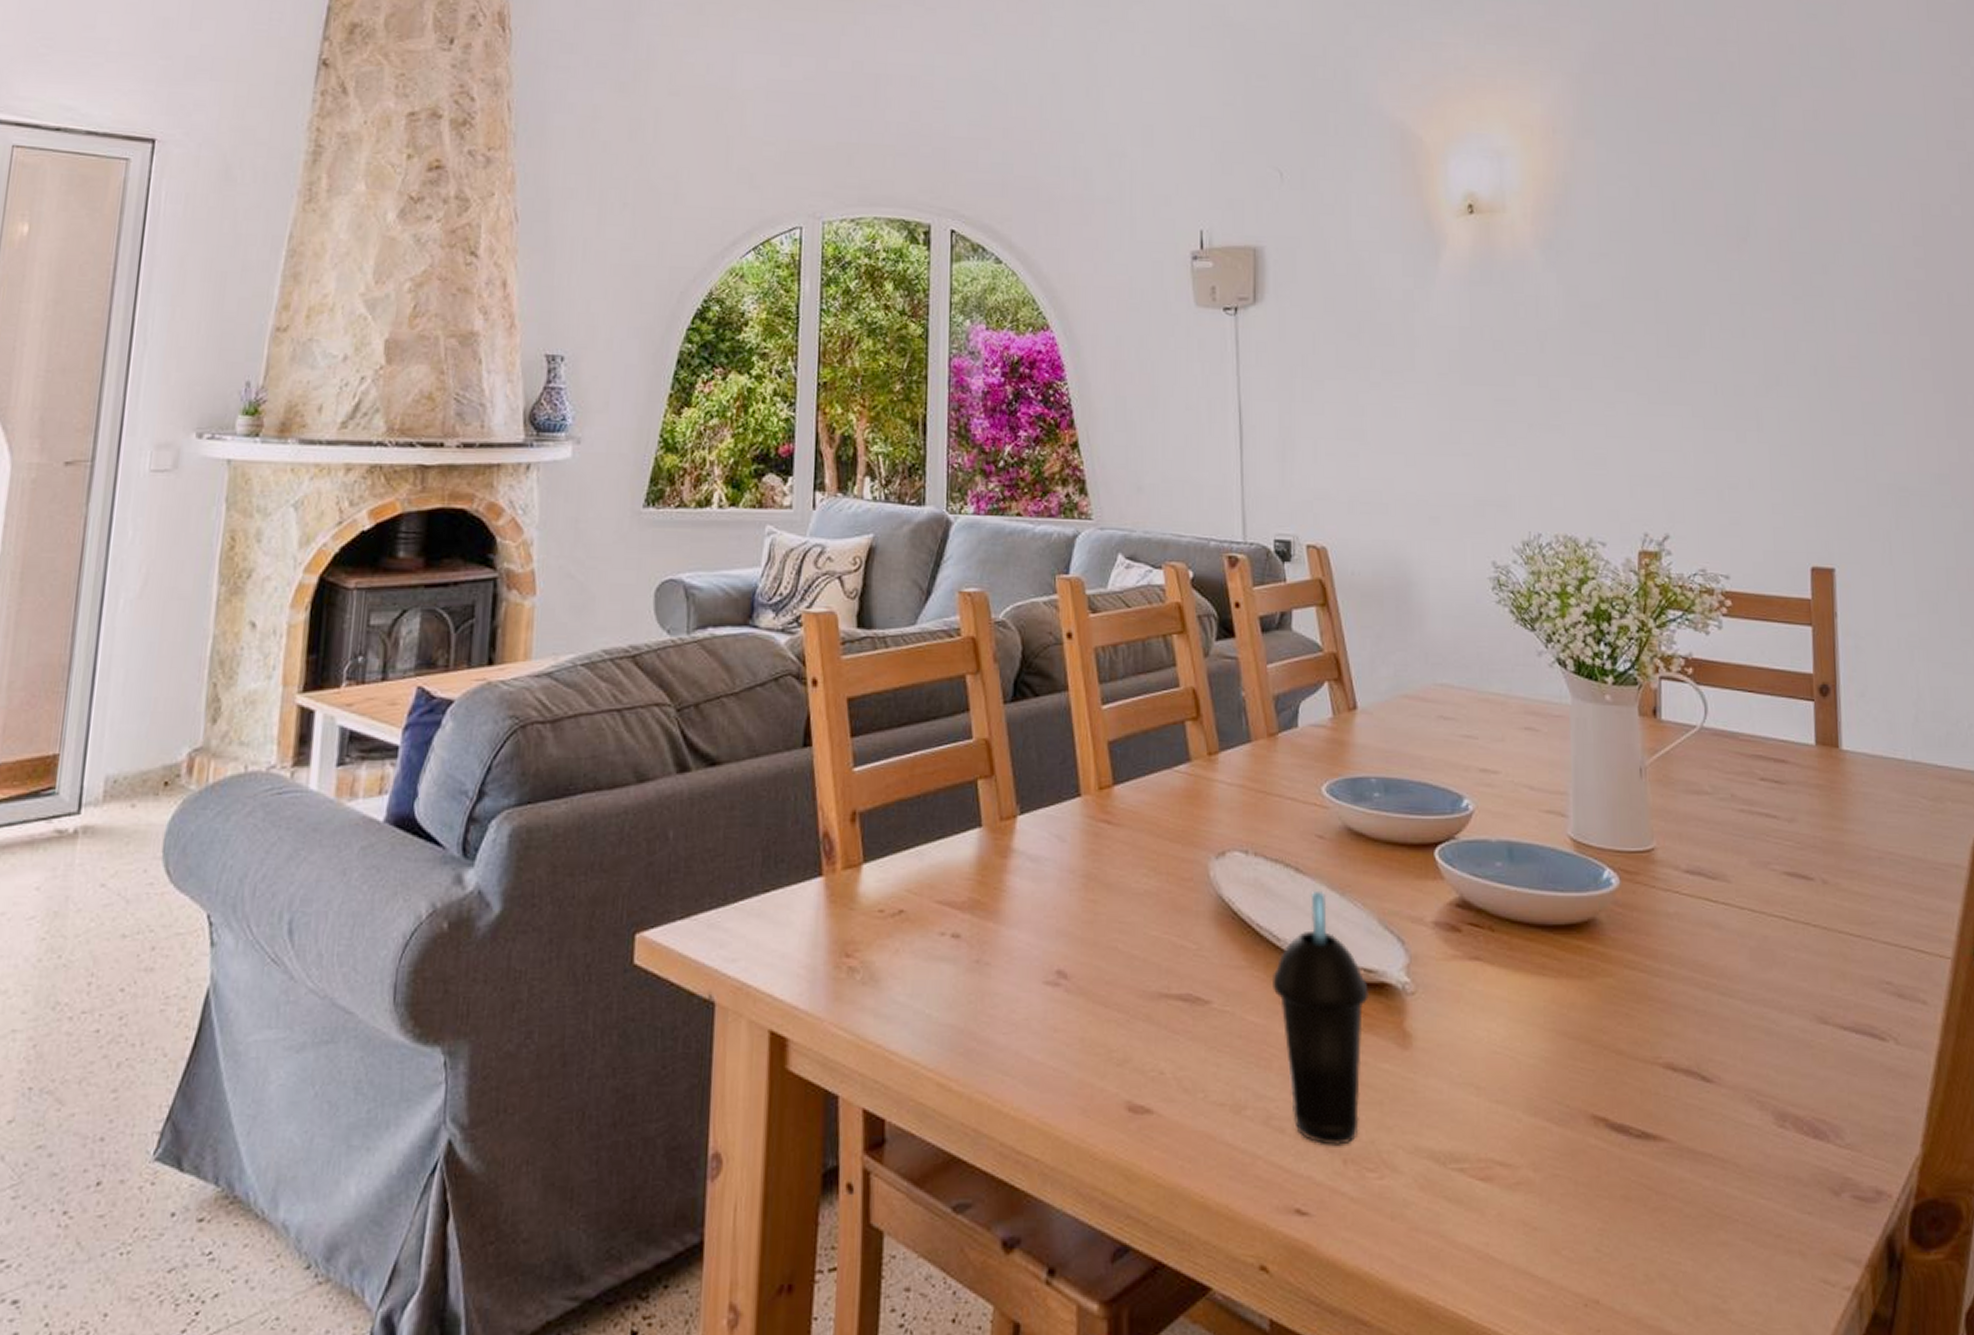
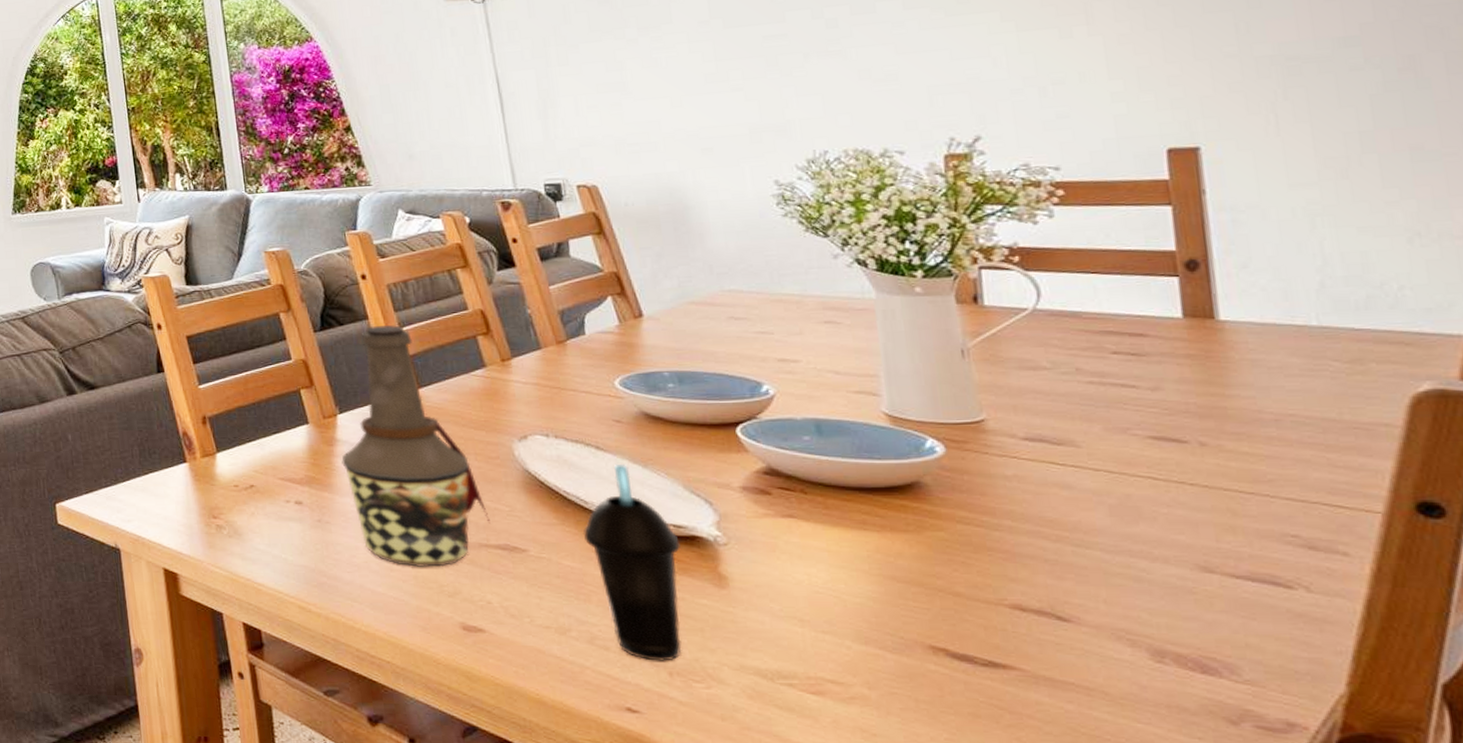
bottle: none [1014,700,1174,1025] -> present [341,325,490,567]

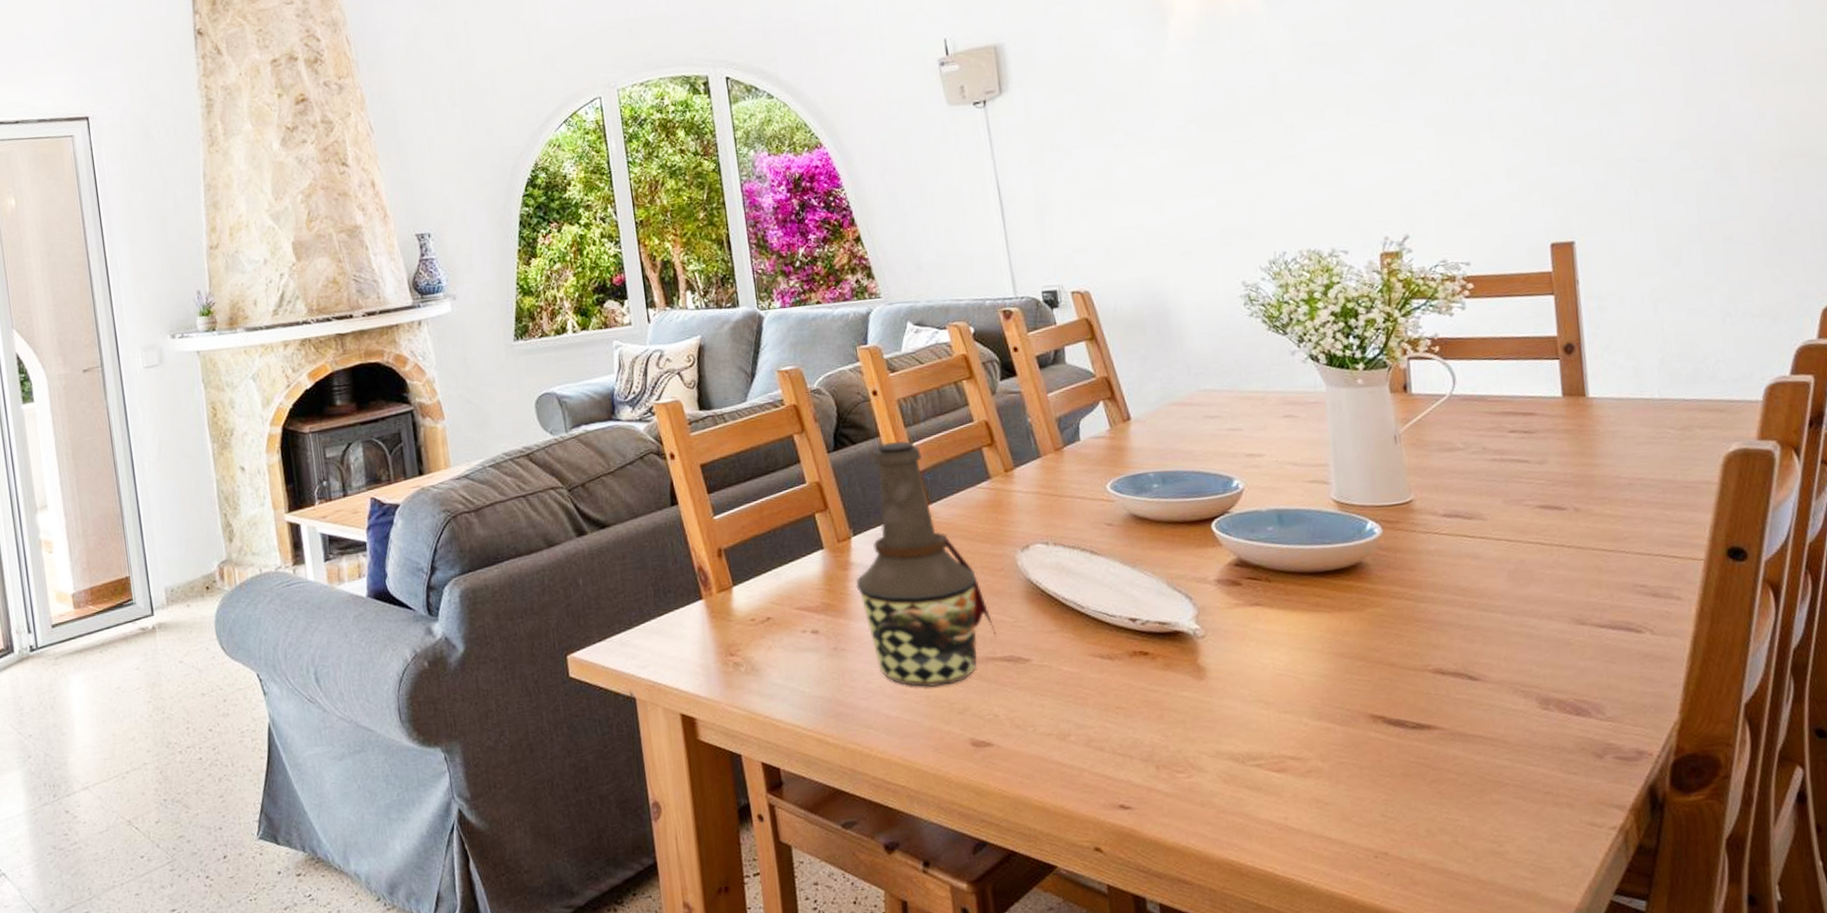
cup: present [582,464,682,661] -> none [1079,566,1167,756]

